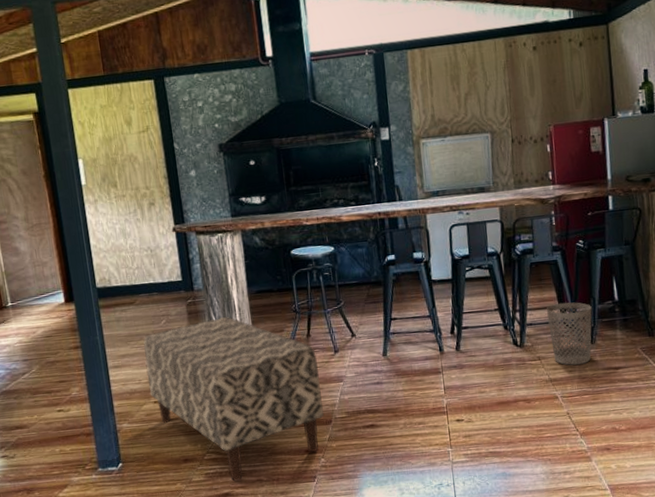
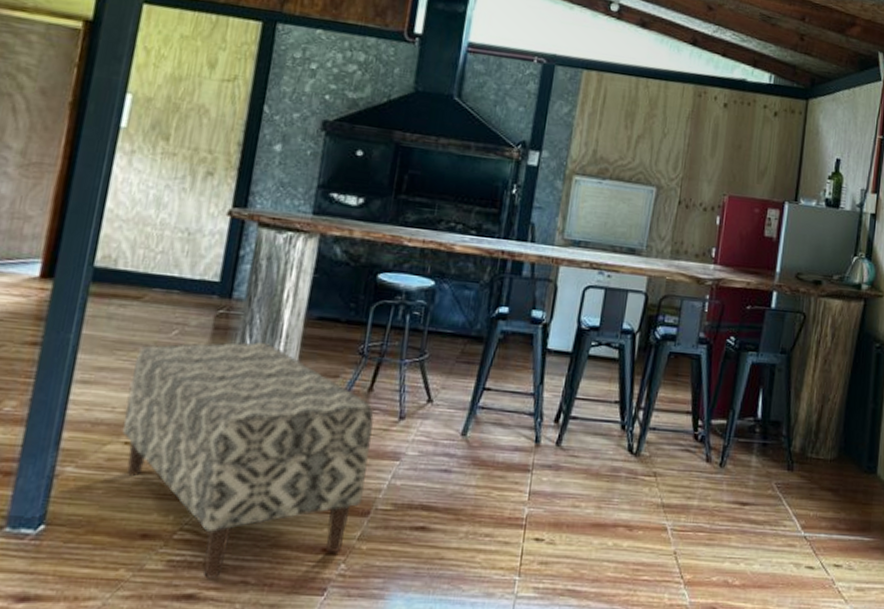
wastebasket: present [547,302,592,365] -> none [673,408,729,491]

